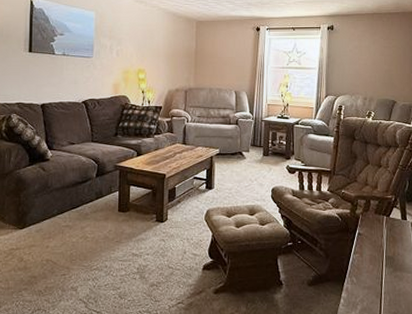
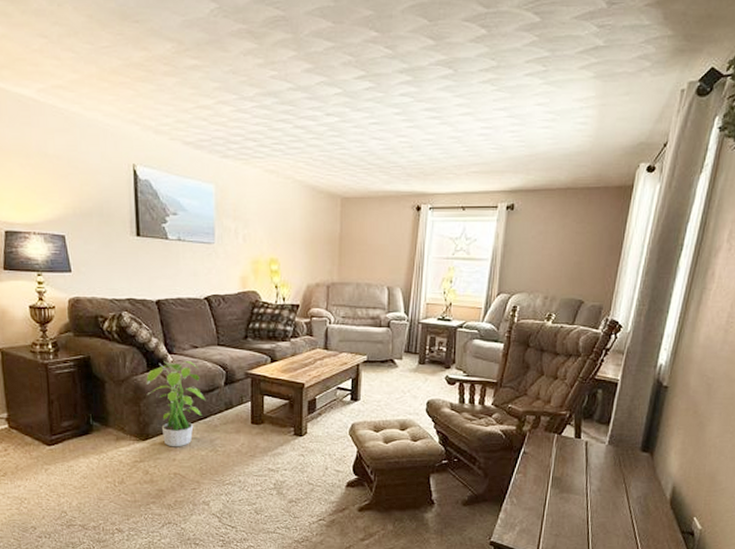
potted plant: none [27,155,79,235] -> present [146,360,206,447]

